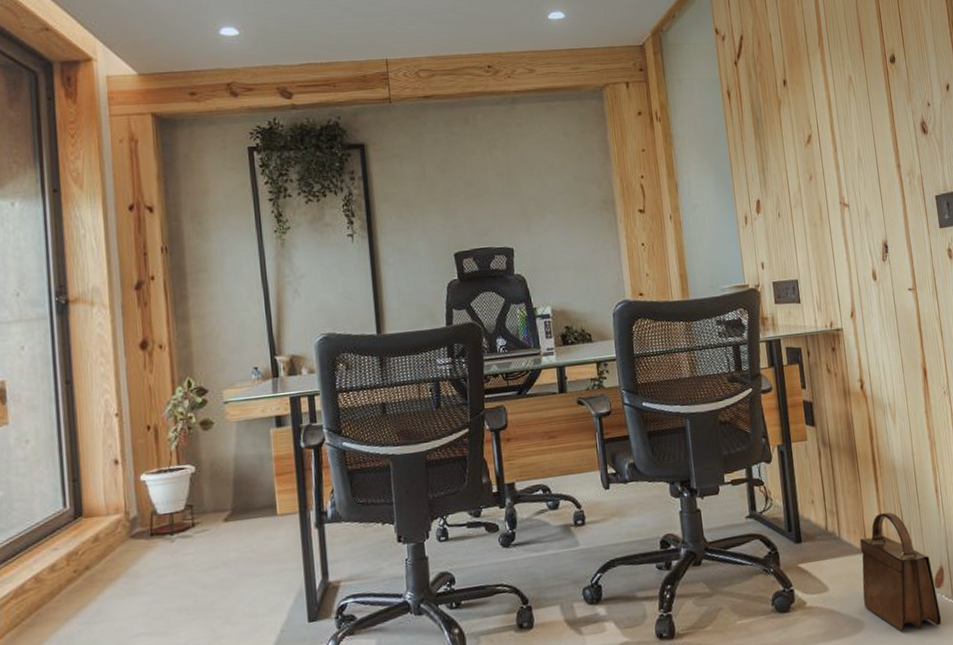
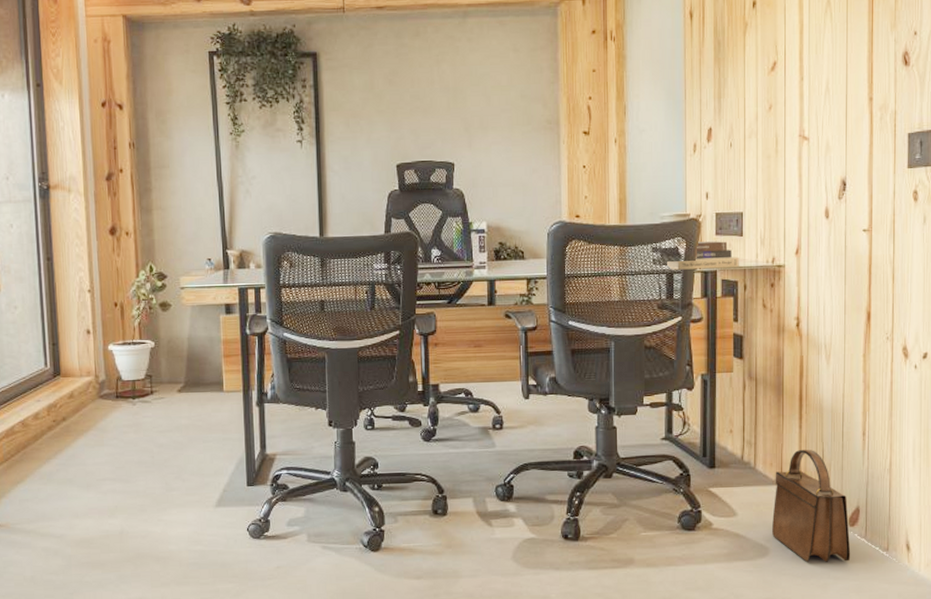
books: none [732,309,801,342] -> present [667,241,739,270]

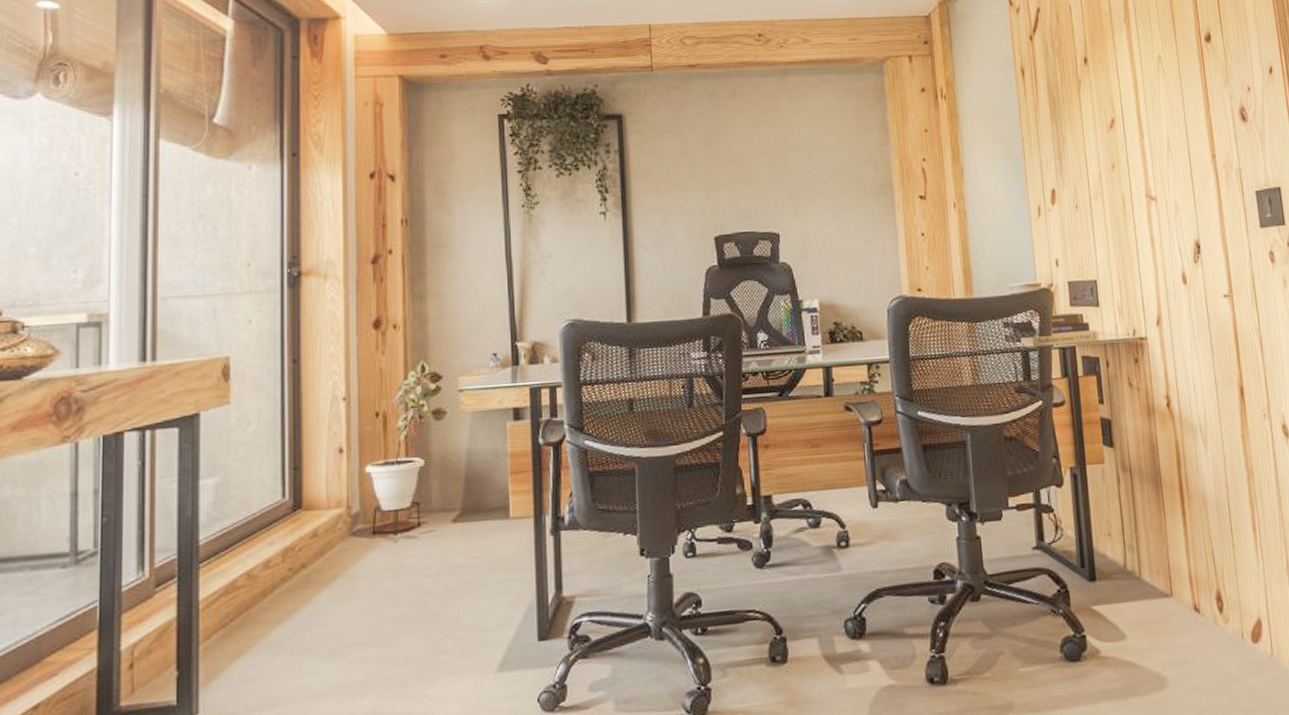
handbag: present [772,449,851,563] -> none [1163,551,1259,693]

